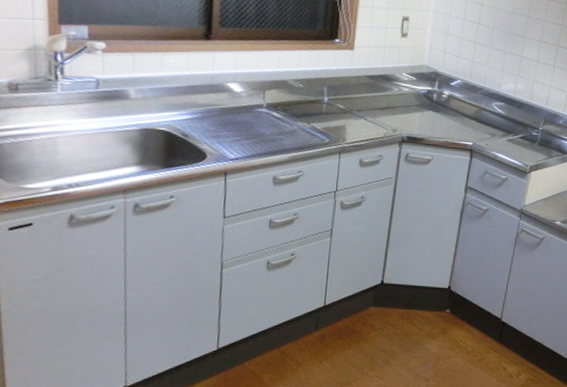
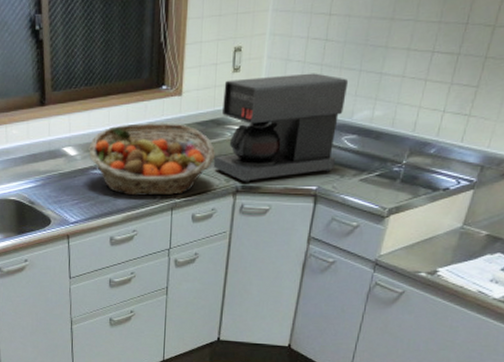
fruit basket: none [256,68,384,140] -> present [89,123,215,196]
coffee maker: none [381,43,497,135] -> present [213,73,349,184]

